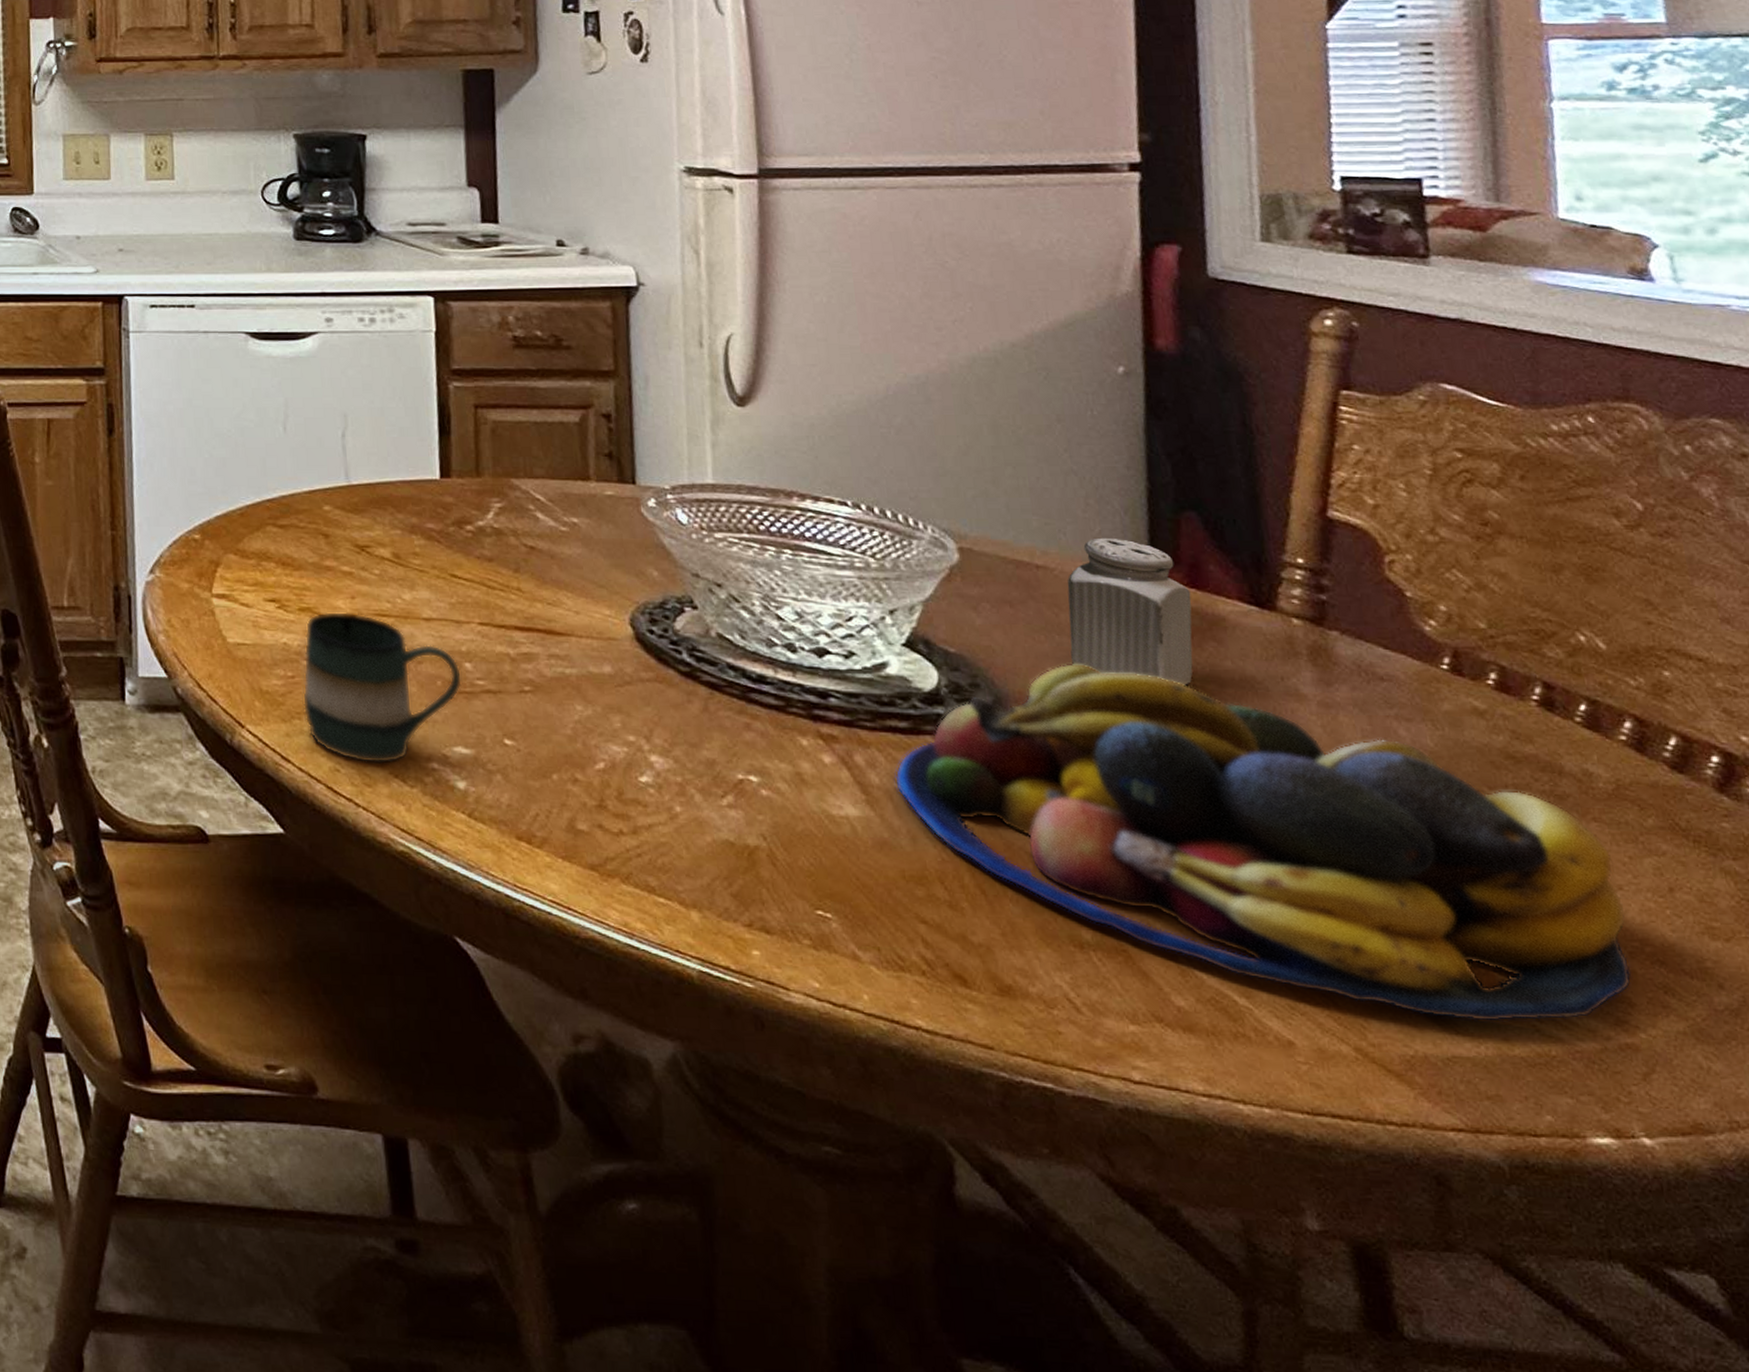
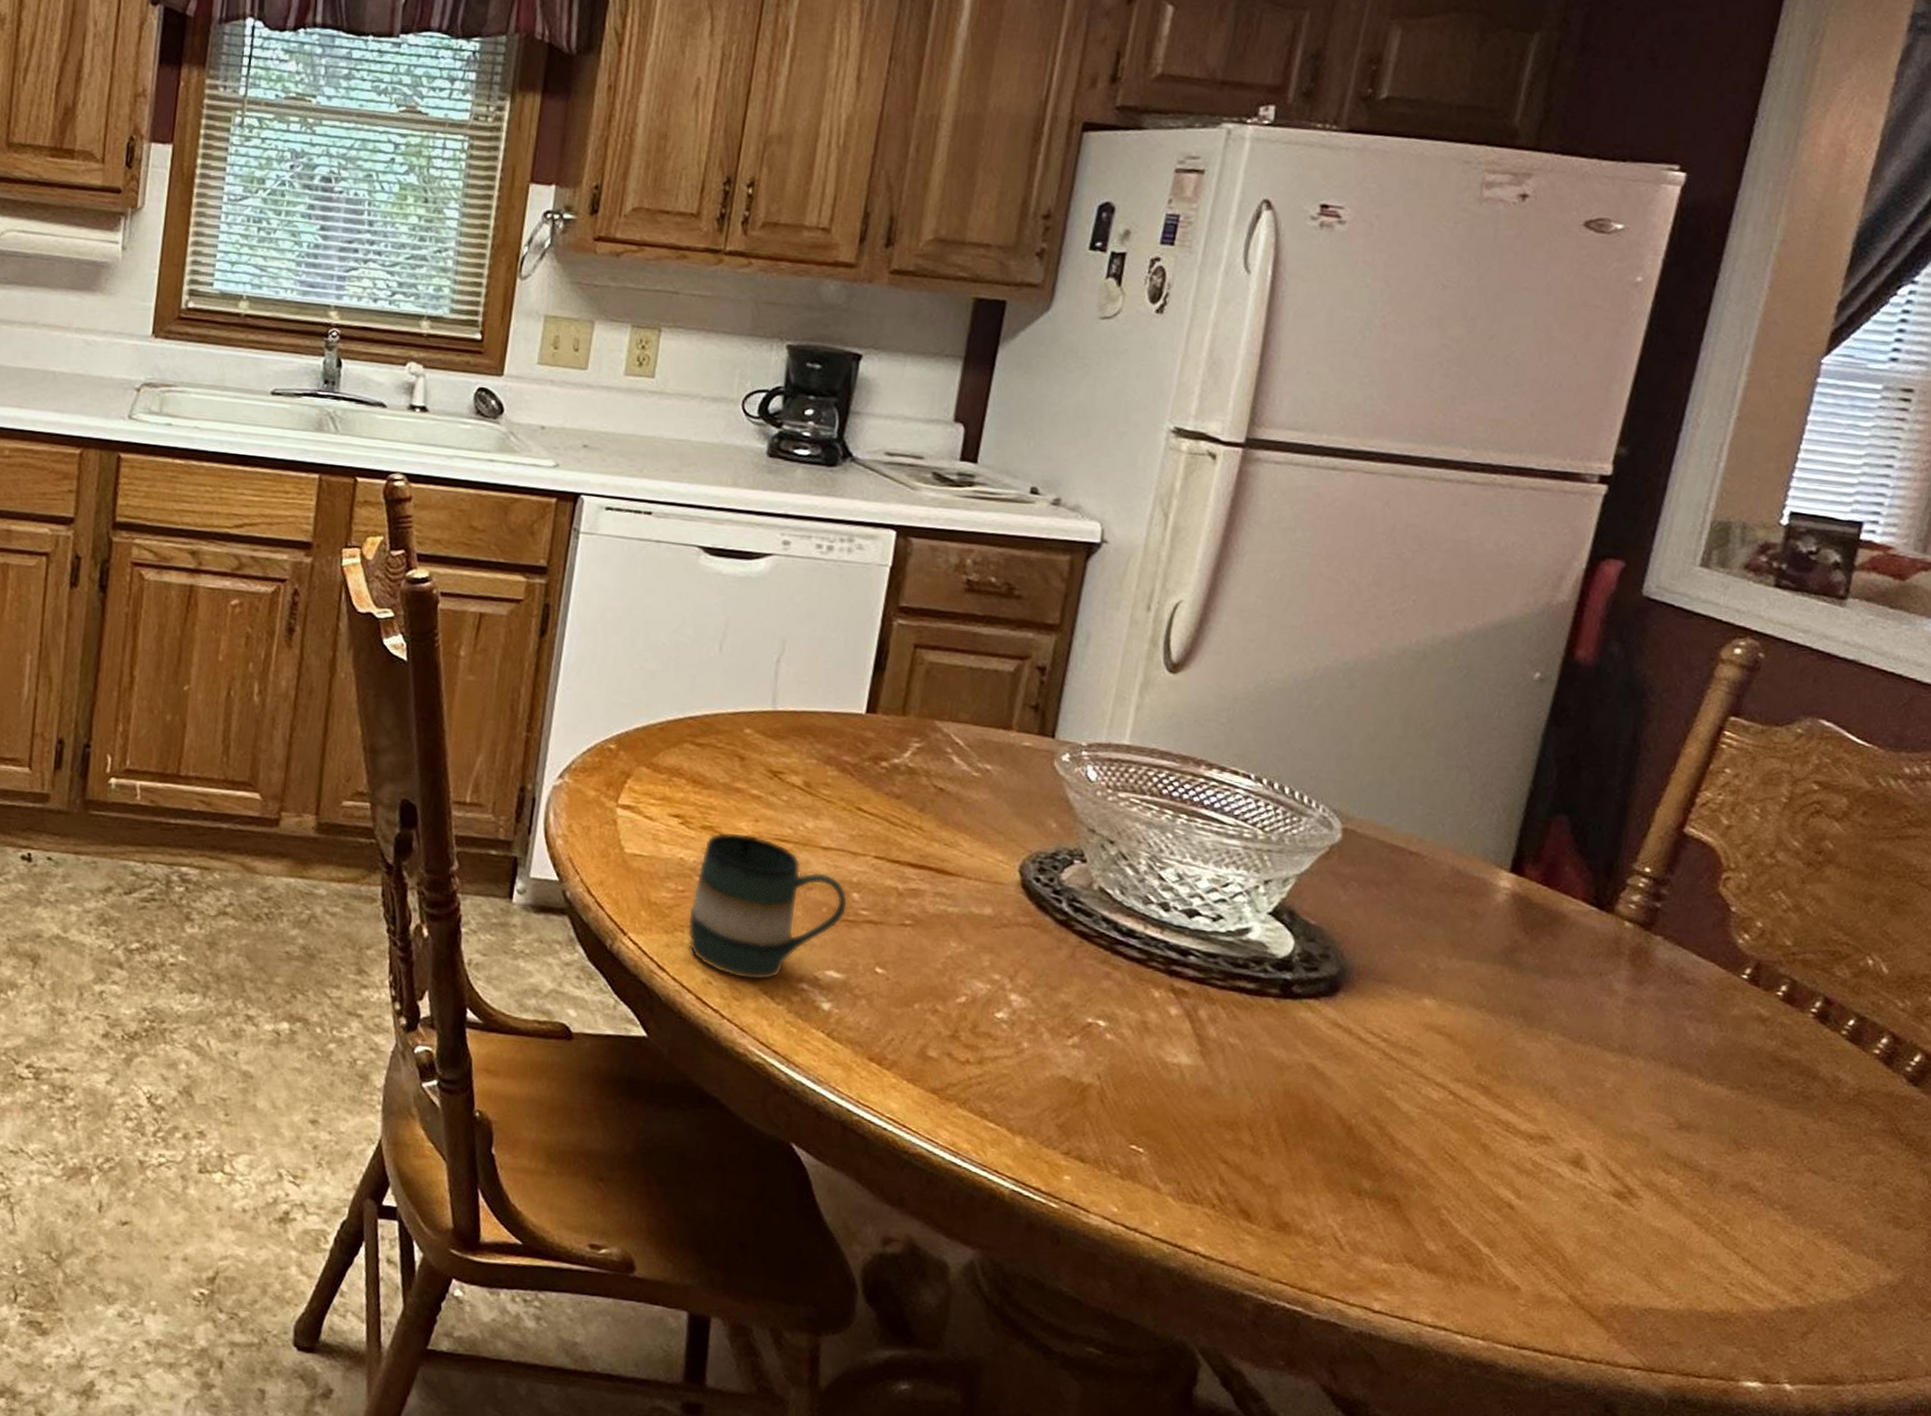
fruit bowl: present [894,664,1632,1023] -> none [1230,944,1835,1285]
salt shaker: present [1067,537,1193,687] -> none [1417,831,1542,975]

